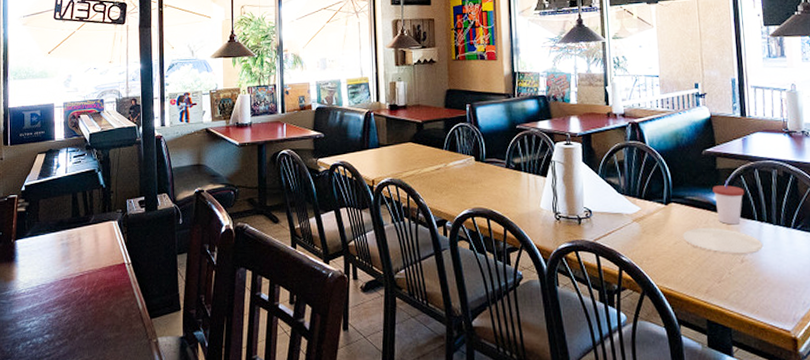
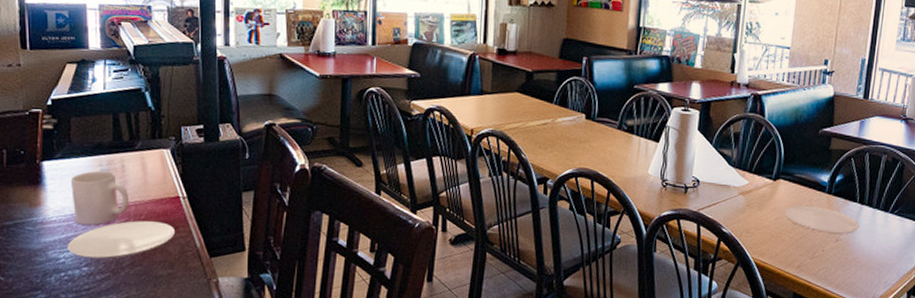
plate: none [34,288,122,326] -> present [68,221,176,259]
cup: none [38,244,84,295] -> present [71,170,130,225]
cup: present [712,180,745,225] -> none [821,161,853,206]

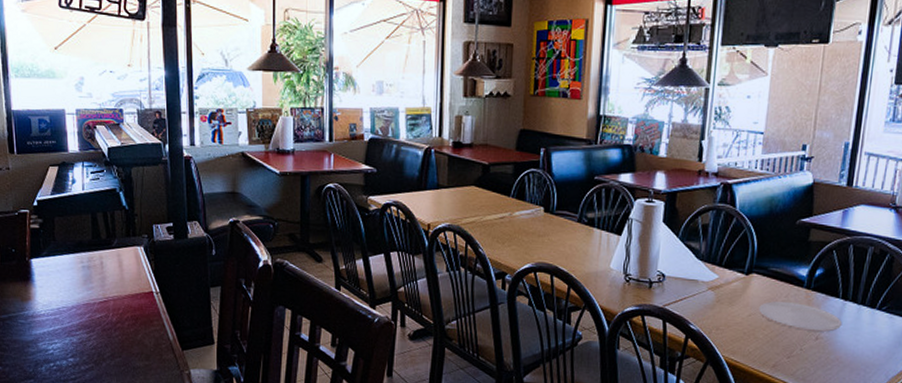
plate: present [68,221,176,259] -> none [56,315,151,351]
cup: present [71,170,130,225] -> none [57,267,109,319]

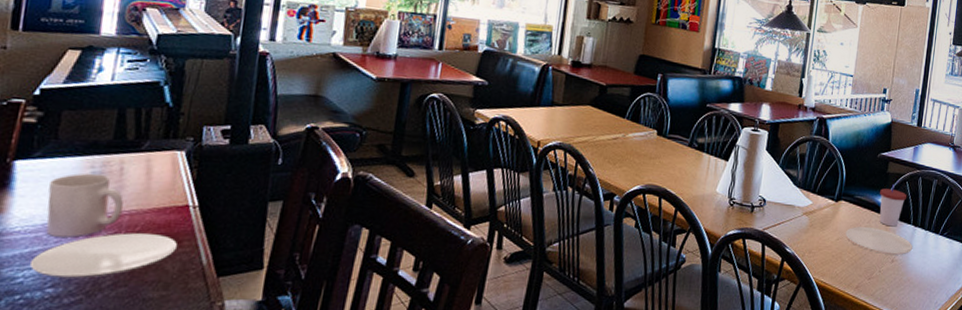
plate: none [56,315,151,351] -> present [30,233,178,278]
cup: none [57,267,109,319] -> present [46,173,124,238]
cup: none [799,254,835,301] -> present [879,184,907,227]

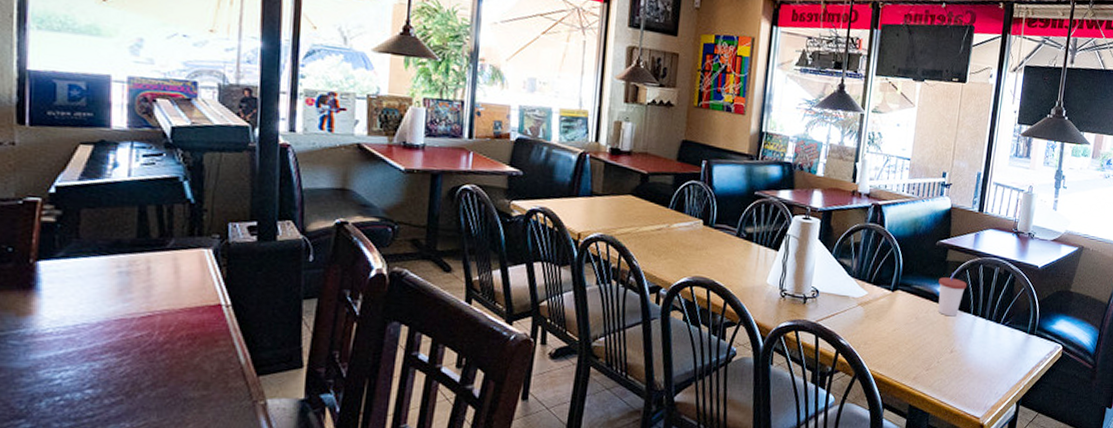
plate: present [30,233,178,278] -> none [67,333,215,379]
cup: present [46,173,124,238] -> none [76,273,155,338]
plate: present [845,226,912,255] -> none [902,317,972,345]

